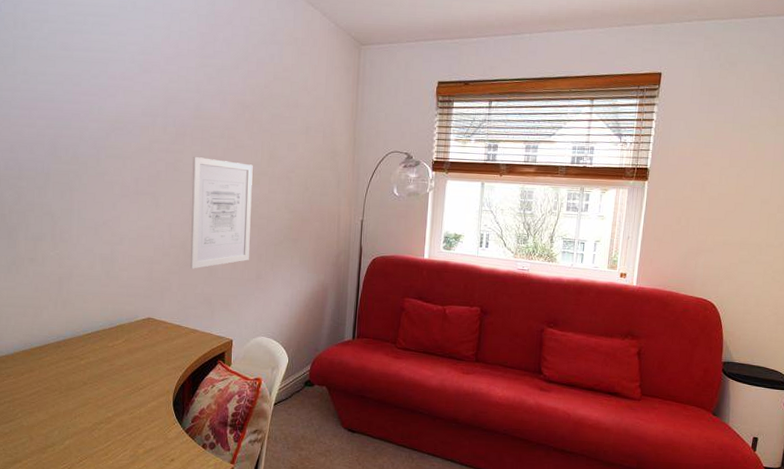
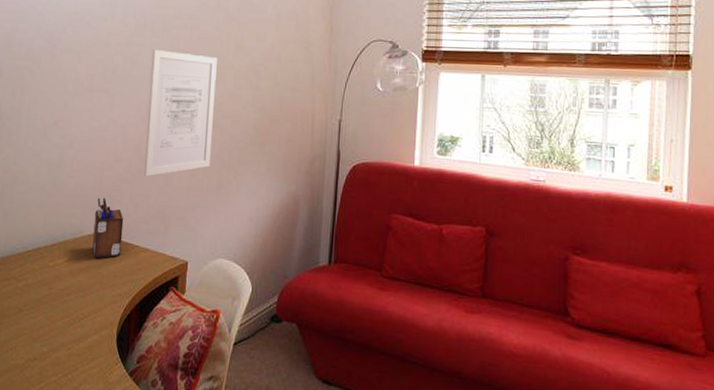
desk organizer: none [146,287,174,339] -> present [92,197,124,259]

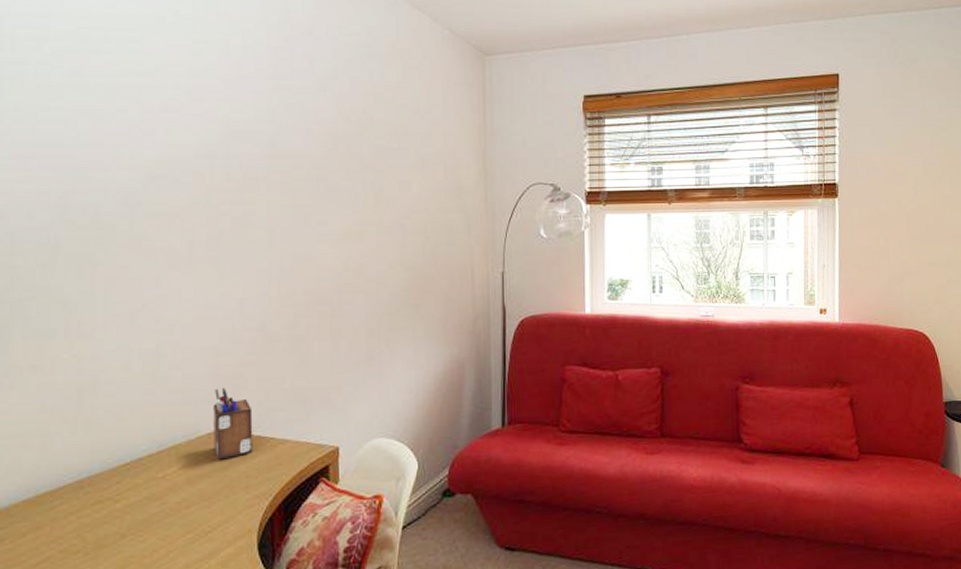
wall art: present [143,50,218,177] -> none [269,207,355,357]

